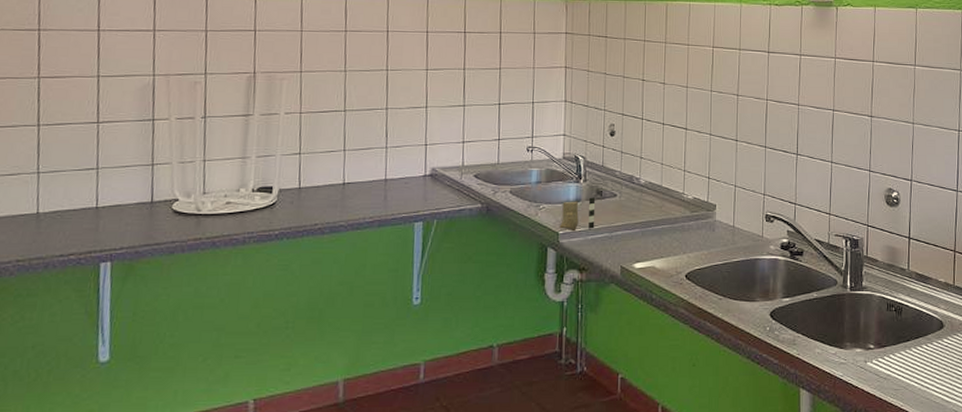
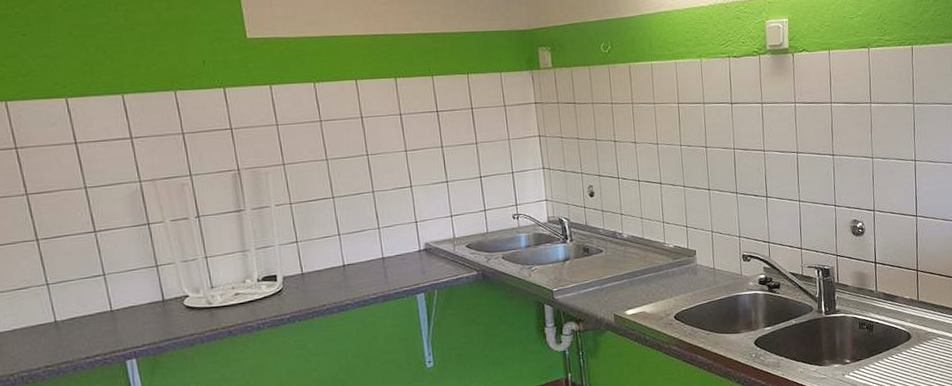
coral: present [559,197,596,232] -> none [552,255,586,288]

